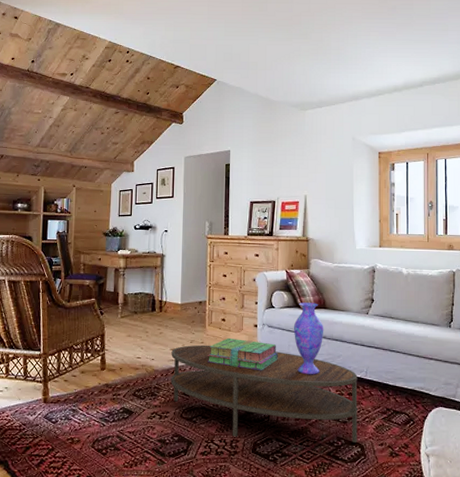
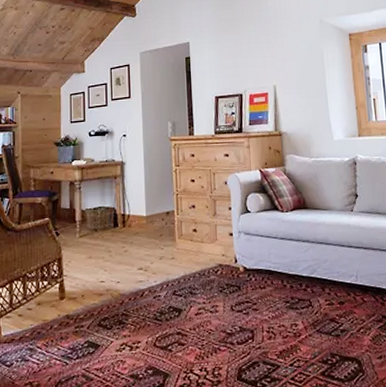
coffee table: present [170,344,358,443] -> none [139,260,354,364]
stack of books: present [208,337,278,371] -> none [180,250,259,286]
vase: present [293,302,324,375] -> none [272,203,307,285]

